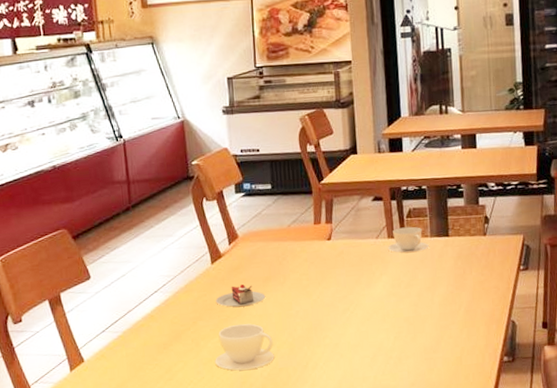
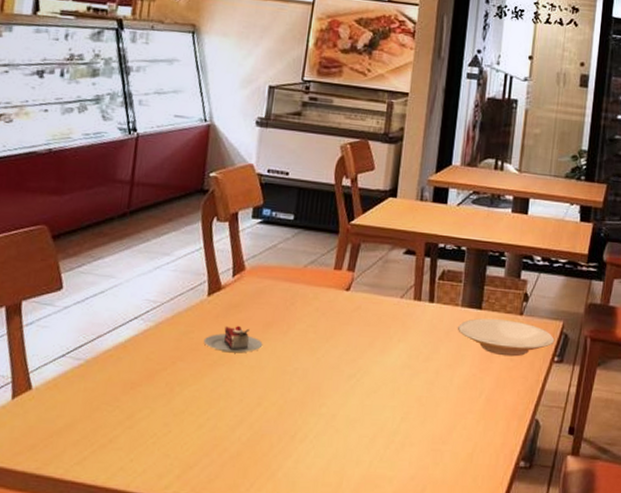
teacup: present [215,323,274,371] -> none [187,372,261,430]
teacup: present [387,226,429,254] -> none [411,290,458,322]
saucer: none [430,241,519,273] -> present [457,318,555,357]

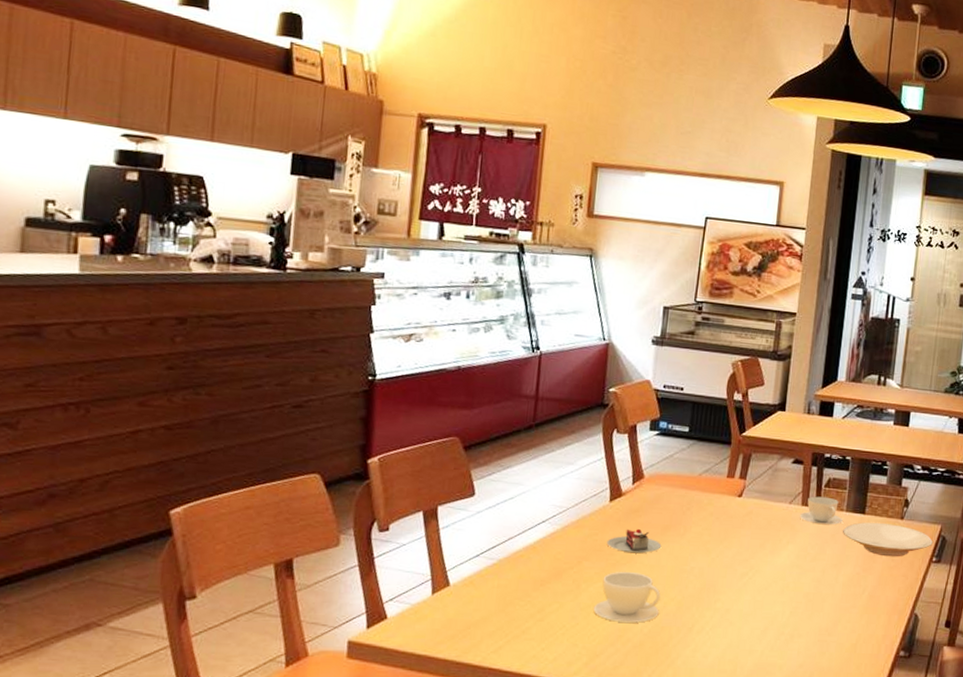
teacup: none [187,372,261,430] -> present [593,571,661,623]
teacup: none [411,290,458,322] -> present [799,496,843,525]

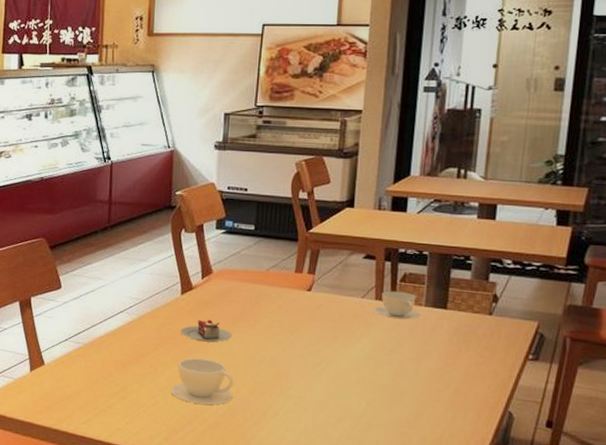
saucer: present [842,522,934,557] -> none [421,317,530,354]

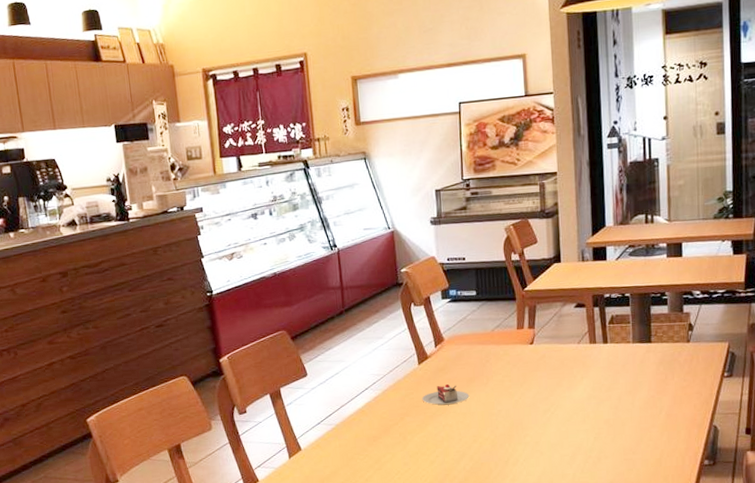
teacup: present [170,357,234,405] -> none [420,420,477,464]
teacup: present [373,291,422,320] -> none [589,332,631,358]

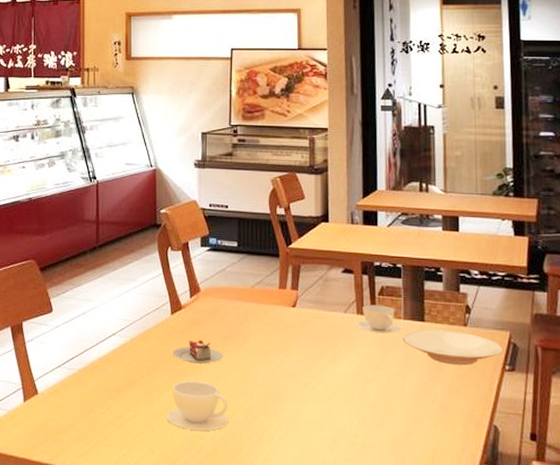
teacup: none [420,420,477,464] -> present [166,380,228,431]
teacup: none [589,332,631,358] -> present [356,304,402,334]
saucer: none [631,348,723,378] -> present [402,329,504,366]

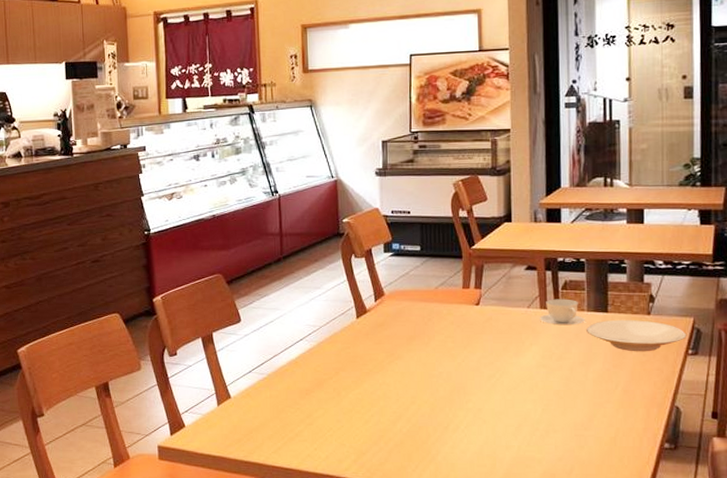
teacup: present [166,380,228,431] -> none [355,378,415,424]
cake slice: present [172,340,224,364] -> none [359,341,409,363]

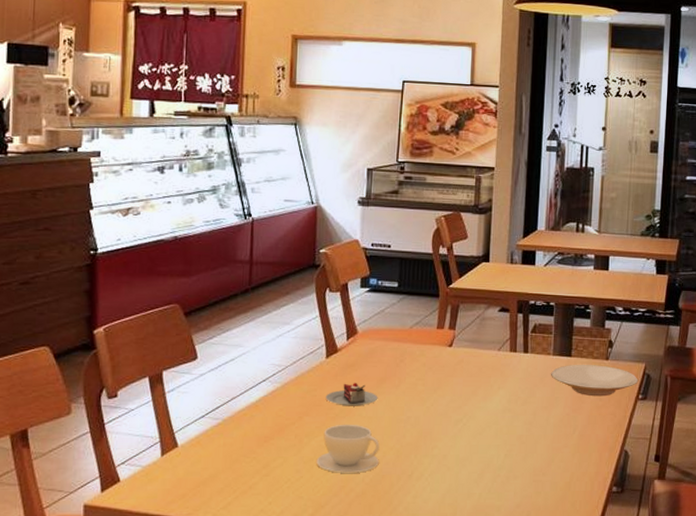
teacup: none [355,378,415,424] -> present [316,424,380,473]
cake slice: none [359,341,409,363] -> present [325,383,378,406]
teacup: present [539,299,585,326] -> none [508,342,550,369]

